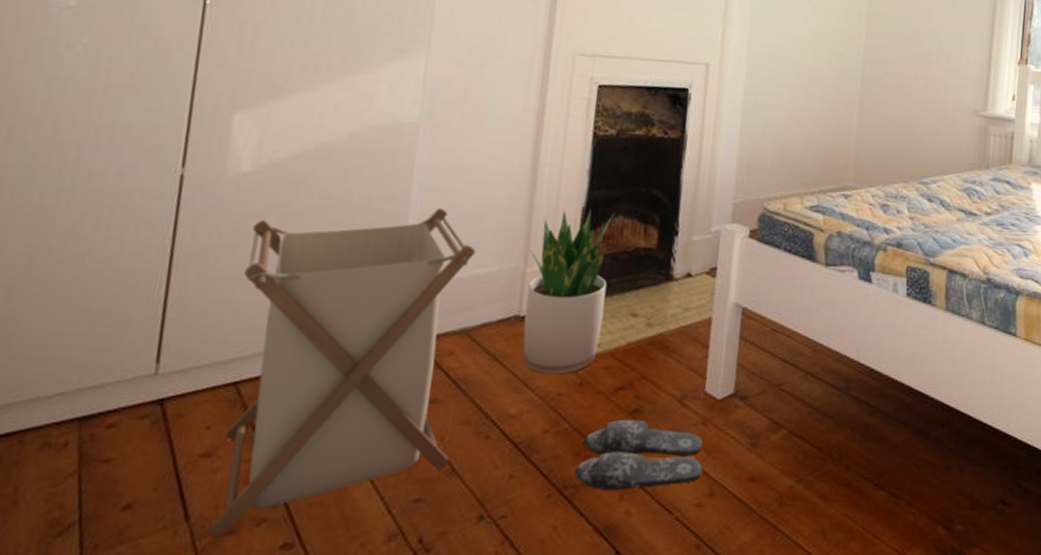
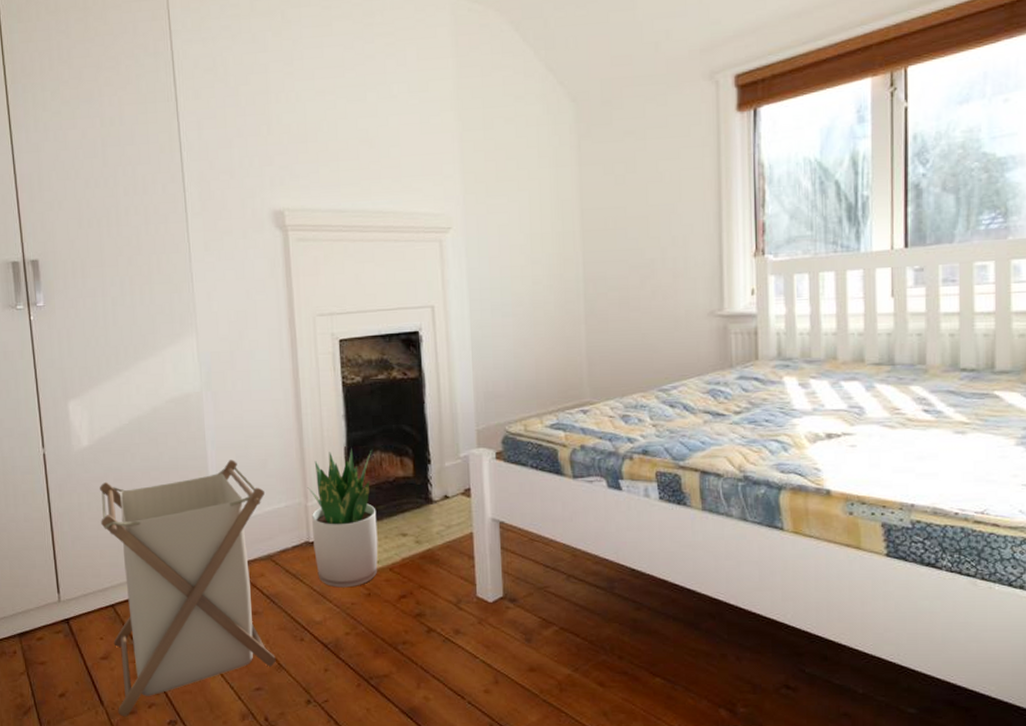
slippers: present [575,419,704,490] -> none [376,622,485,679]

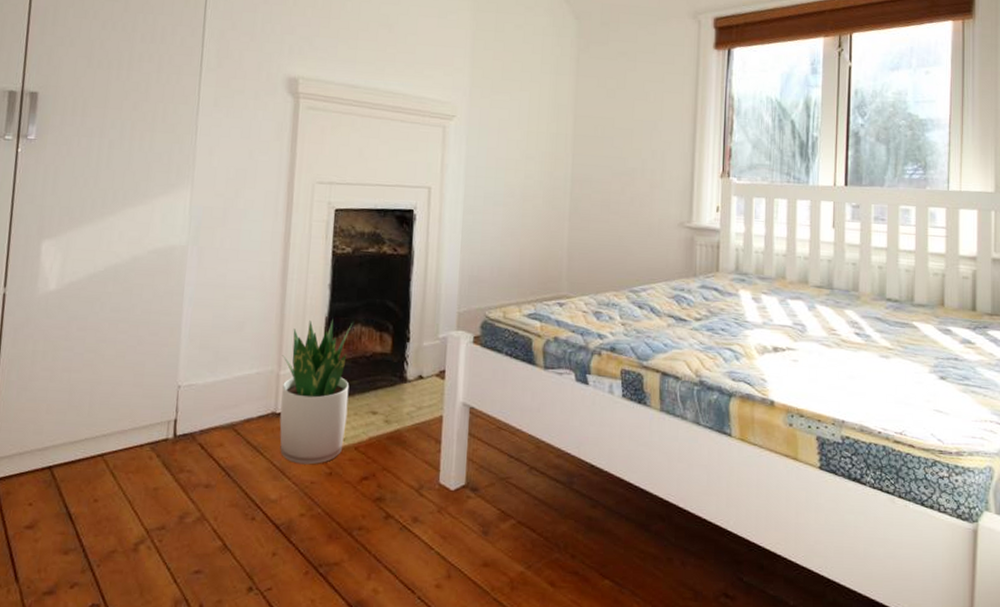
laundry basket: present [100,460,276,717] -> none [33,319,237,598]

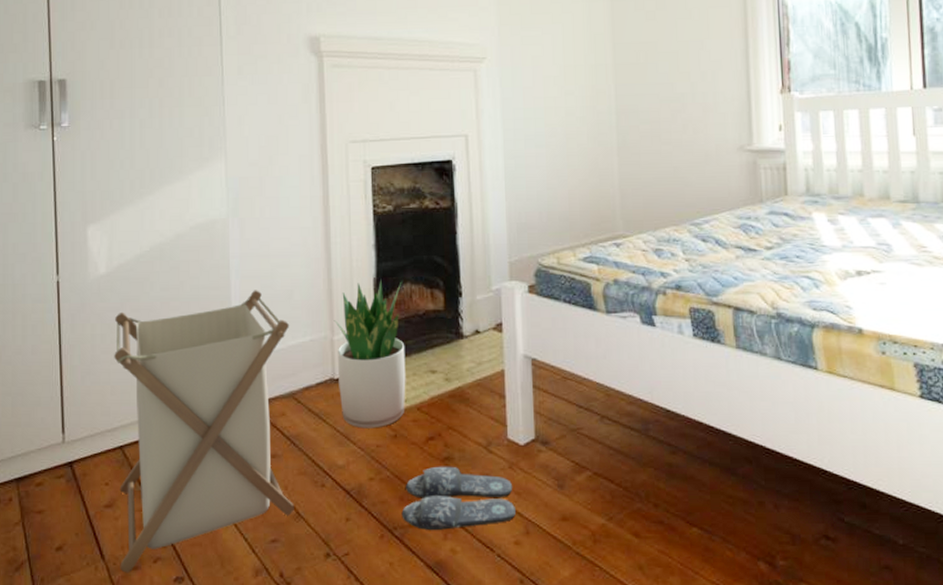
laundry basket: none [33,319,237,598] -> present [114,290,294,573]
slippers: none [328,506,440,570] -> present [401,466,515,530]

